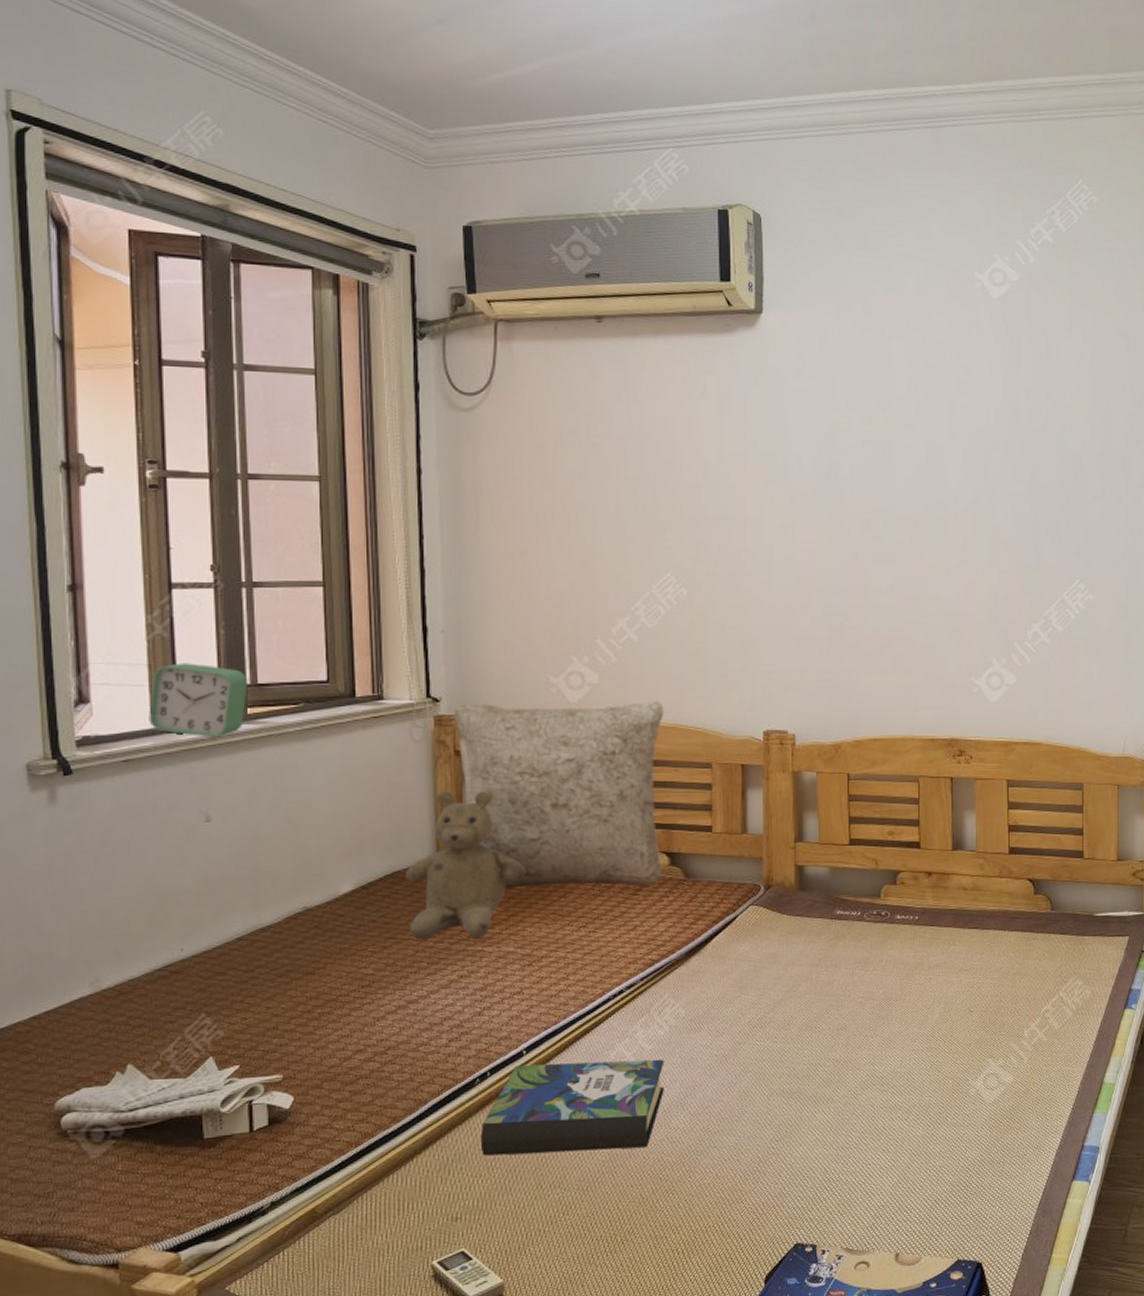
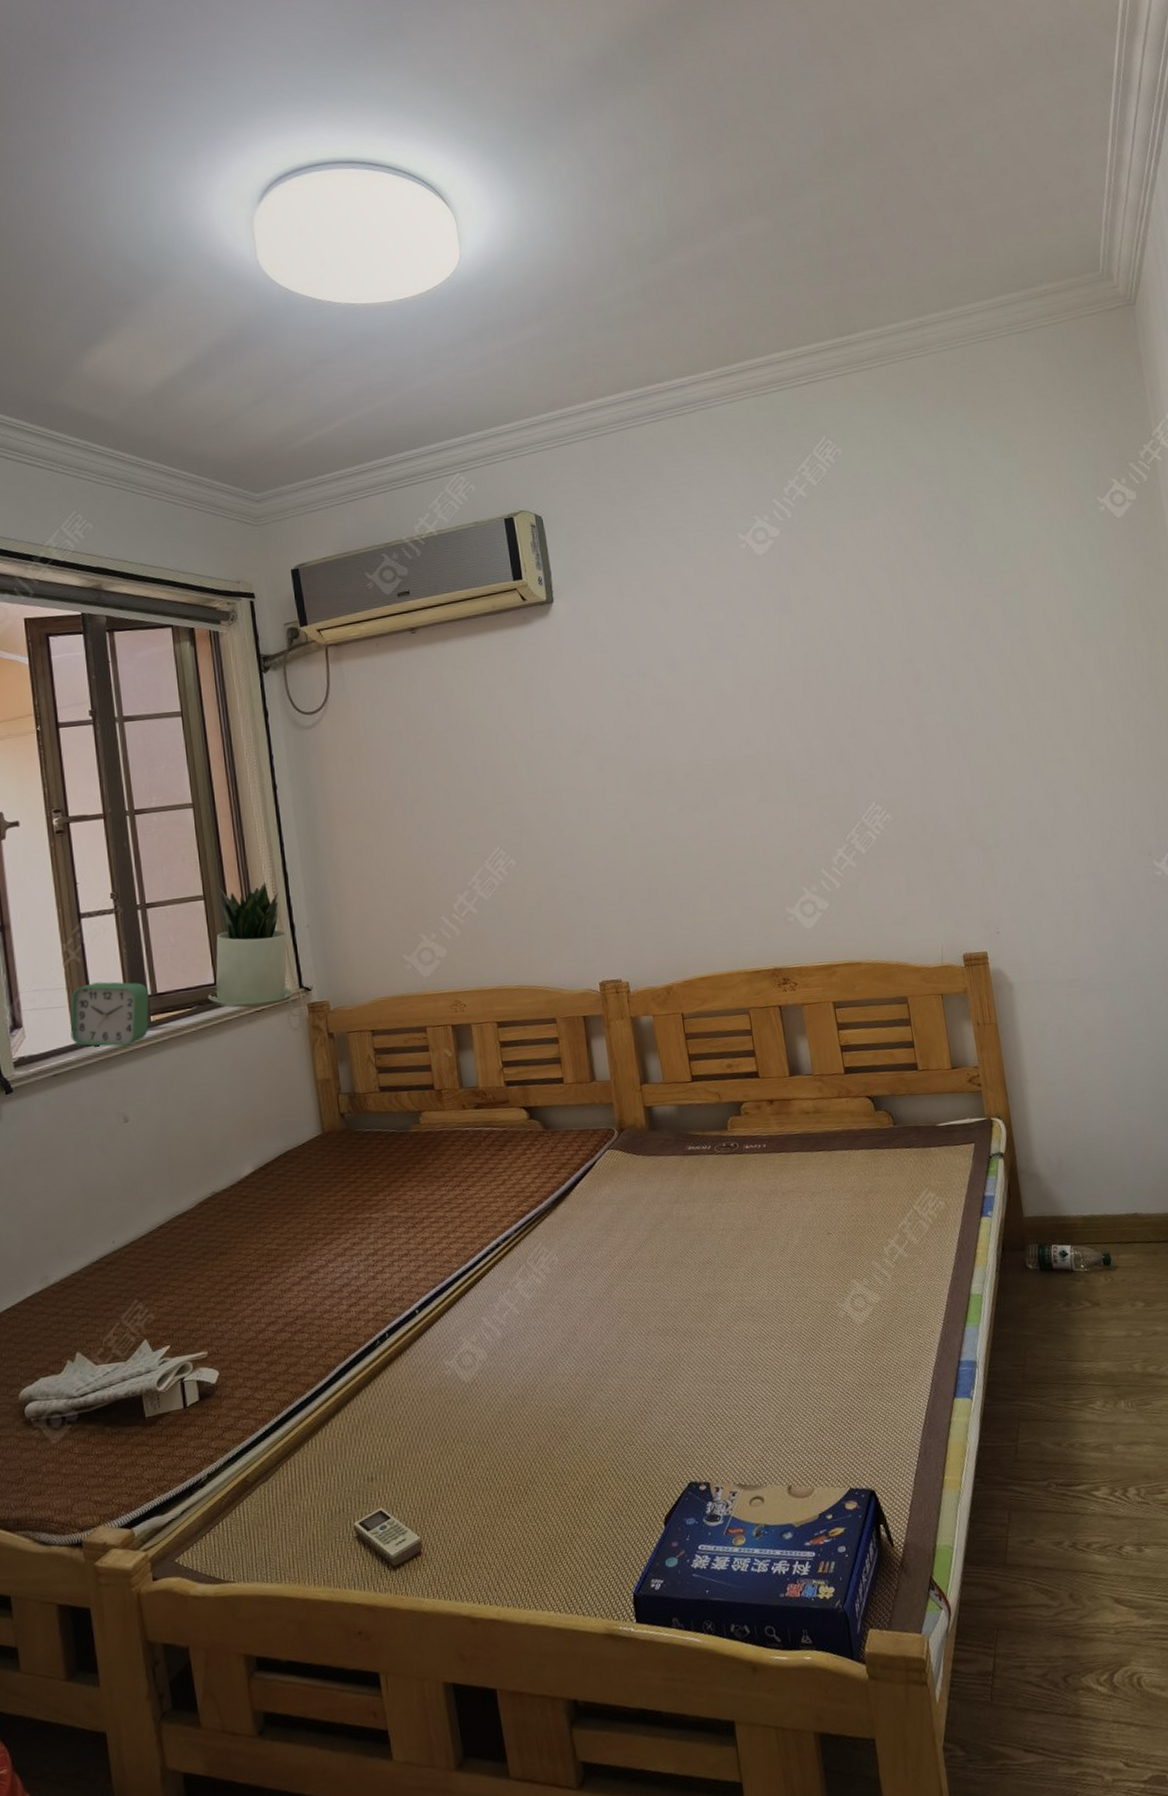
planter: none [318,573,419,712] -> present [208,882,294,1008]
teddy bear: present [405,791,525,940] -> none [296,1067,401,1213]
pillow: present [454,700,664,890] -> none [324,966,522,1158]
book: present [480,1059,664,1156] -> none [385,1307,548,1416]

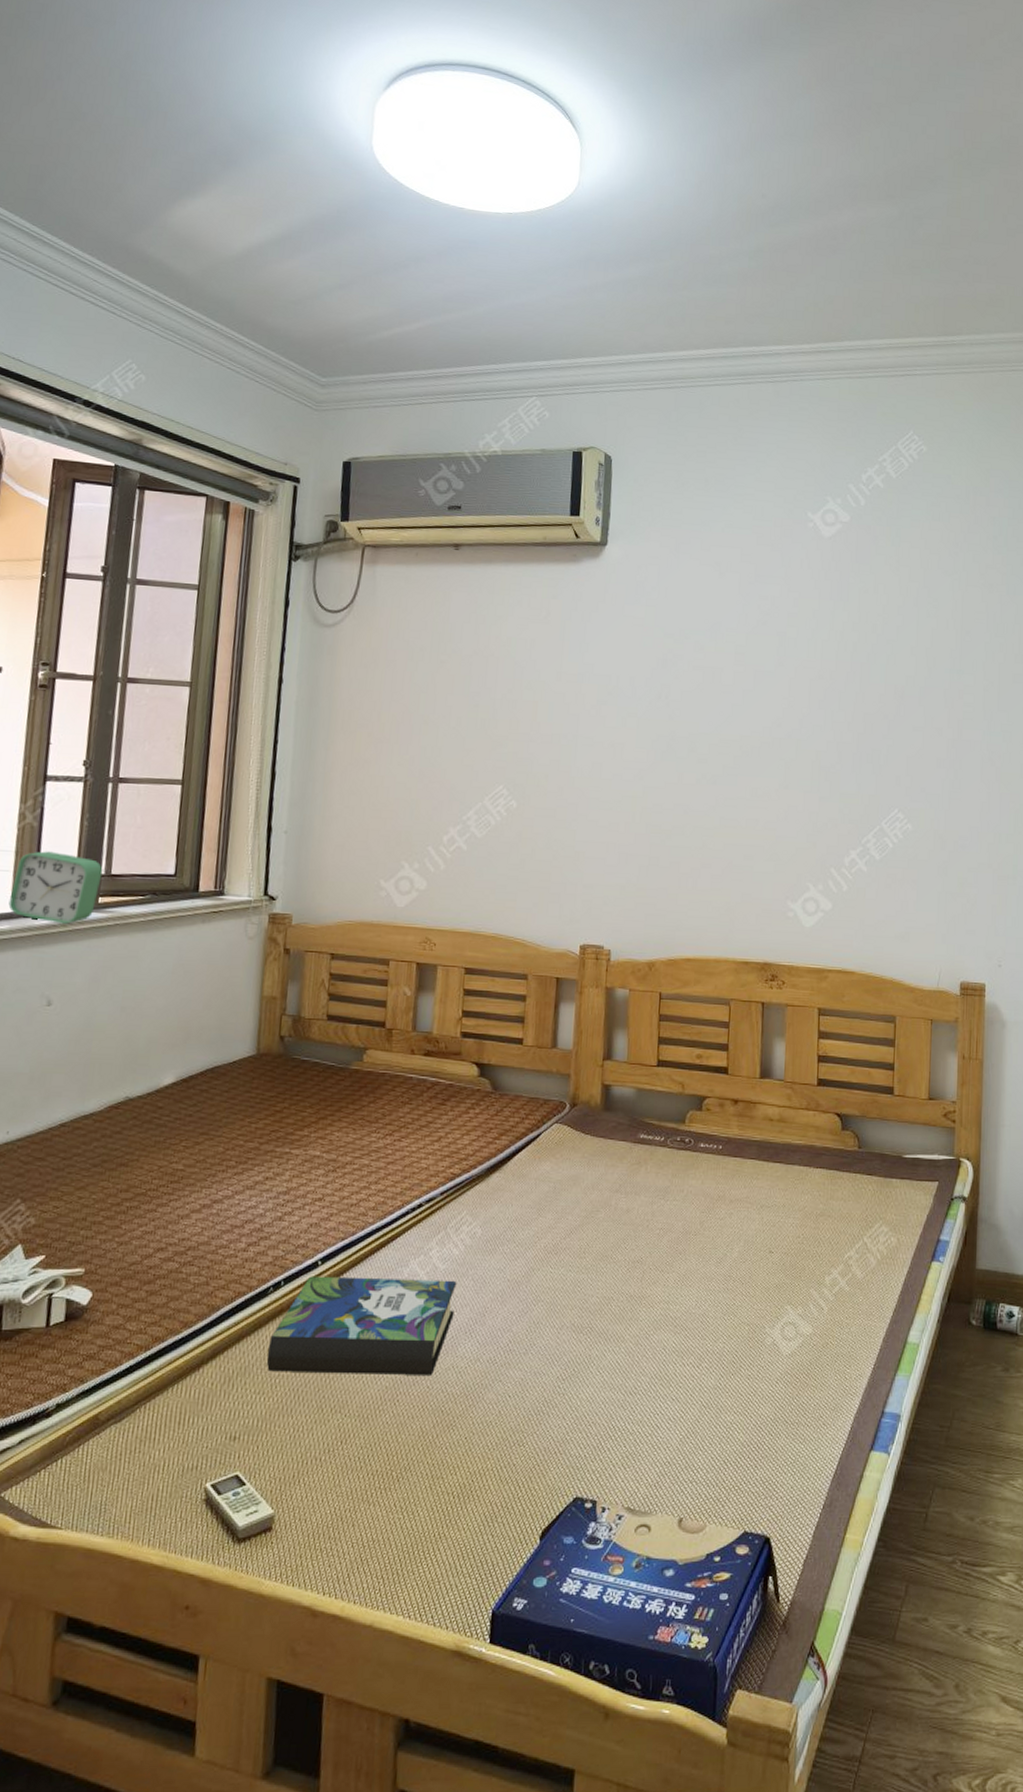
planter: present [208,882,294,1008] -> none [164,773,262,908]
book: none [385,1307,548,1416] -> present [266,1276,457,1375]

